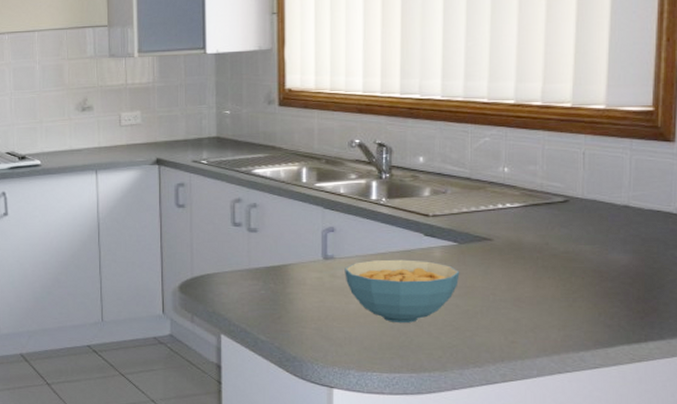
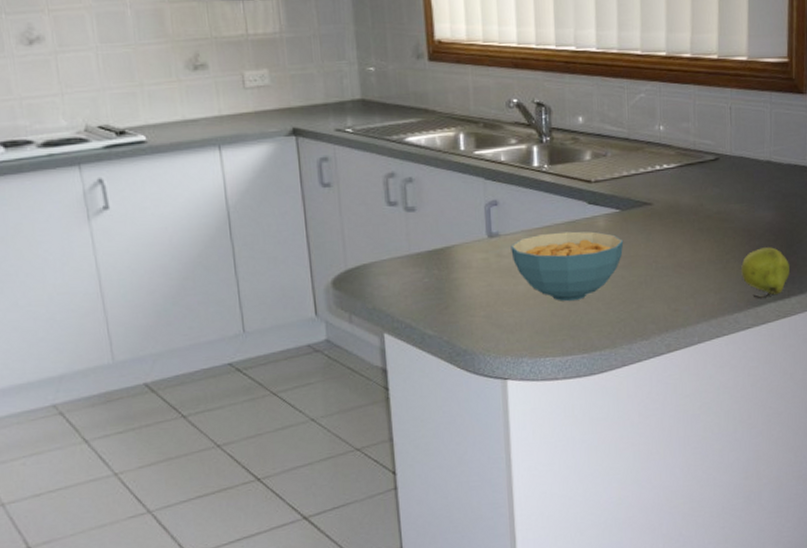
fruit: none [590,290,648,341] -> present [741,247,790,299]

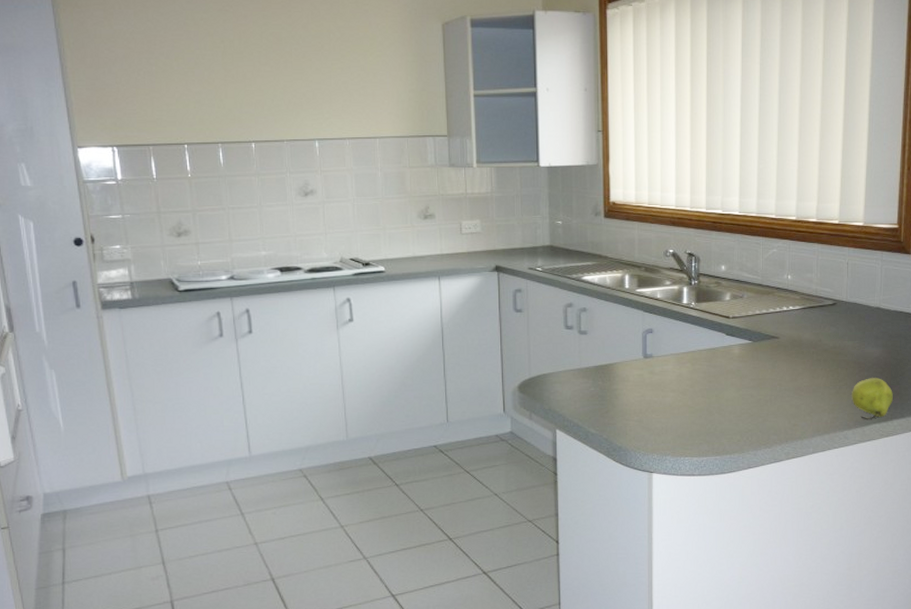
cereal bowl: present [511,231,624,302] -> none [661,356,754,413]

